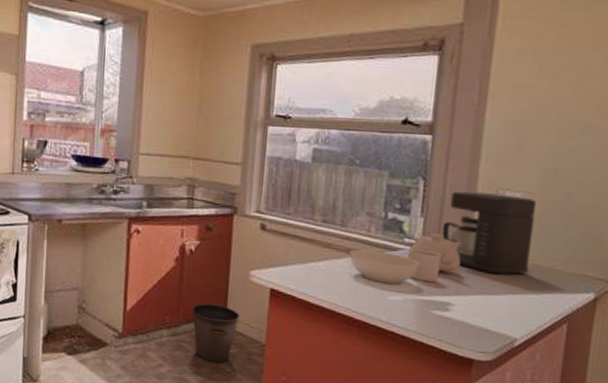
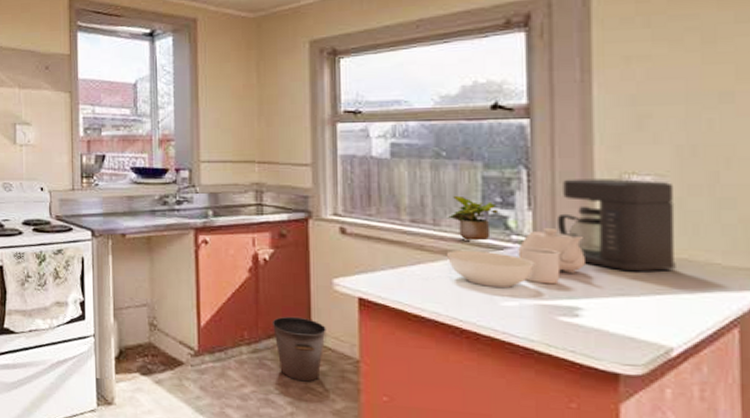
potted plant: none [353,200,396,242] -> present [447,195,497,241]

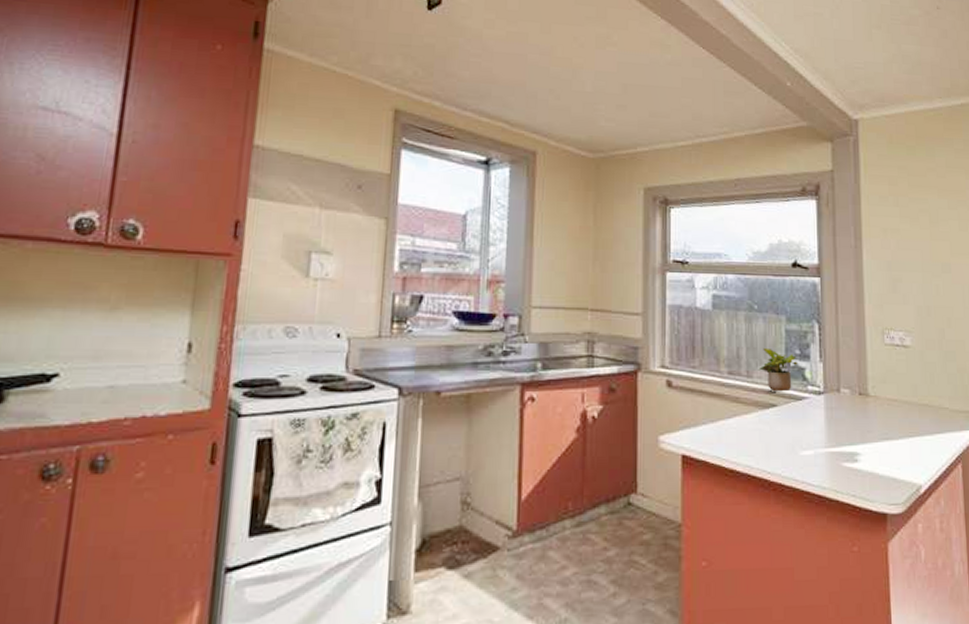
bucket: present [271,316,326,382] -> none [597,480,651,555]
bowl: present [447,251,535,289] -> none [758,402,825,438]
teapot: present [518,227,587,275] -> none [813,378,862,422]
mug: present [518,246,561,285] -> none [813,396,844,432]
coffee maker: present [558,179,676,272] -> none [841,333,921,417]

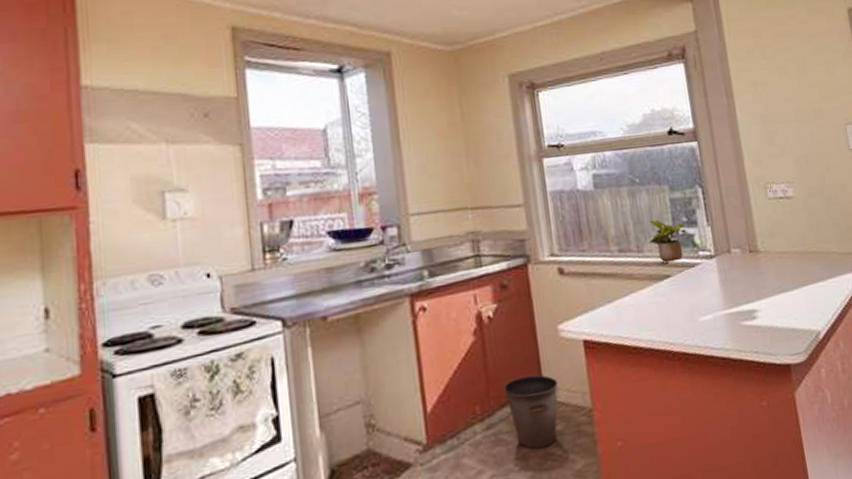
bucket: none [597,480,651,555] -> present [503,375,559,450]

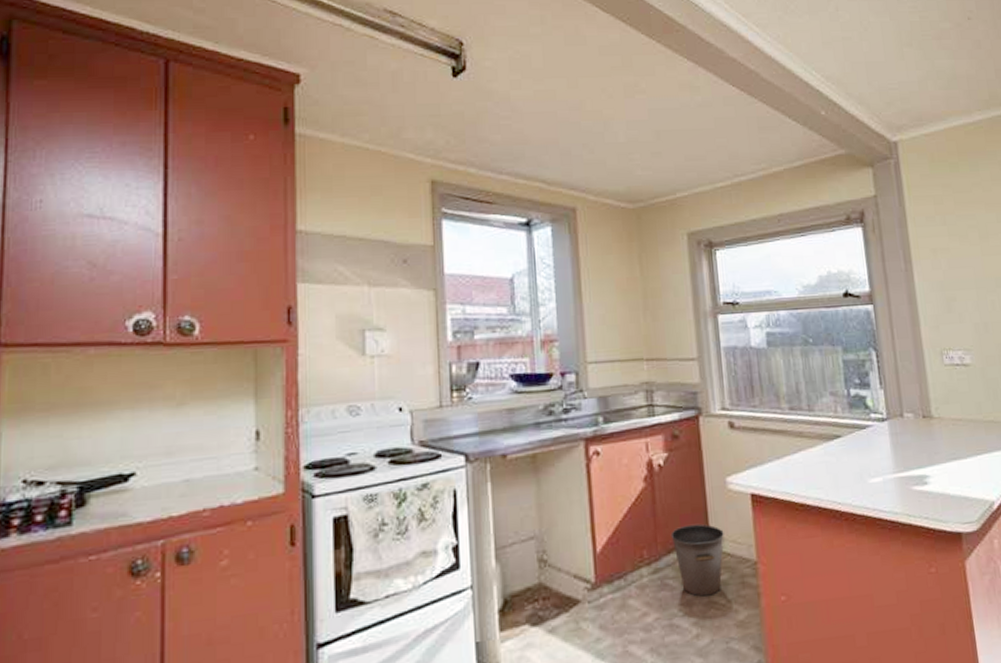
potted plant: present [647,220,686,263] -> none [819,380,858,423]

